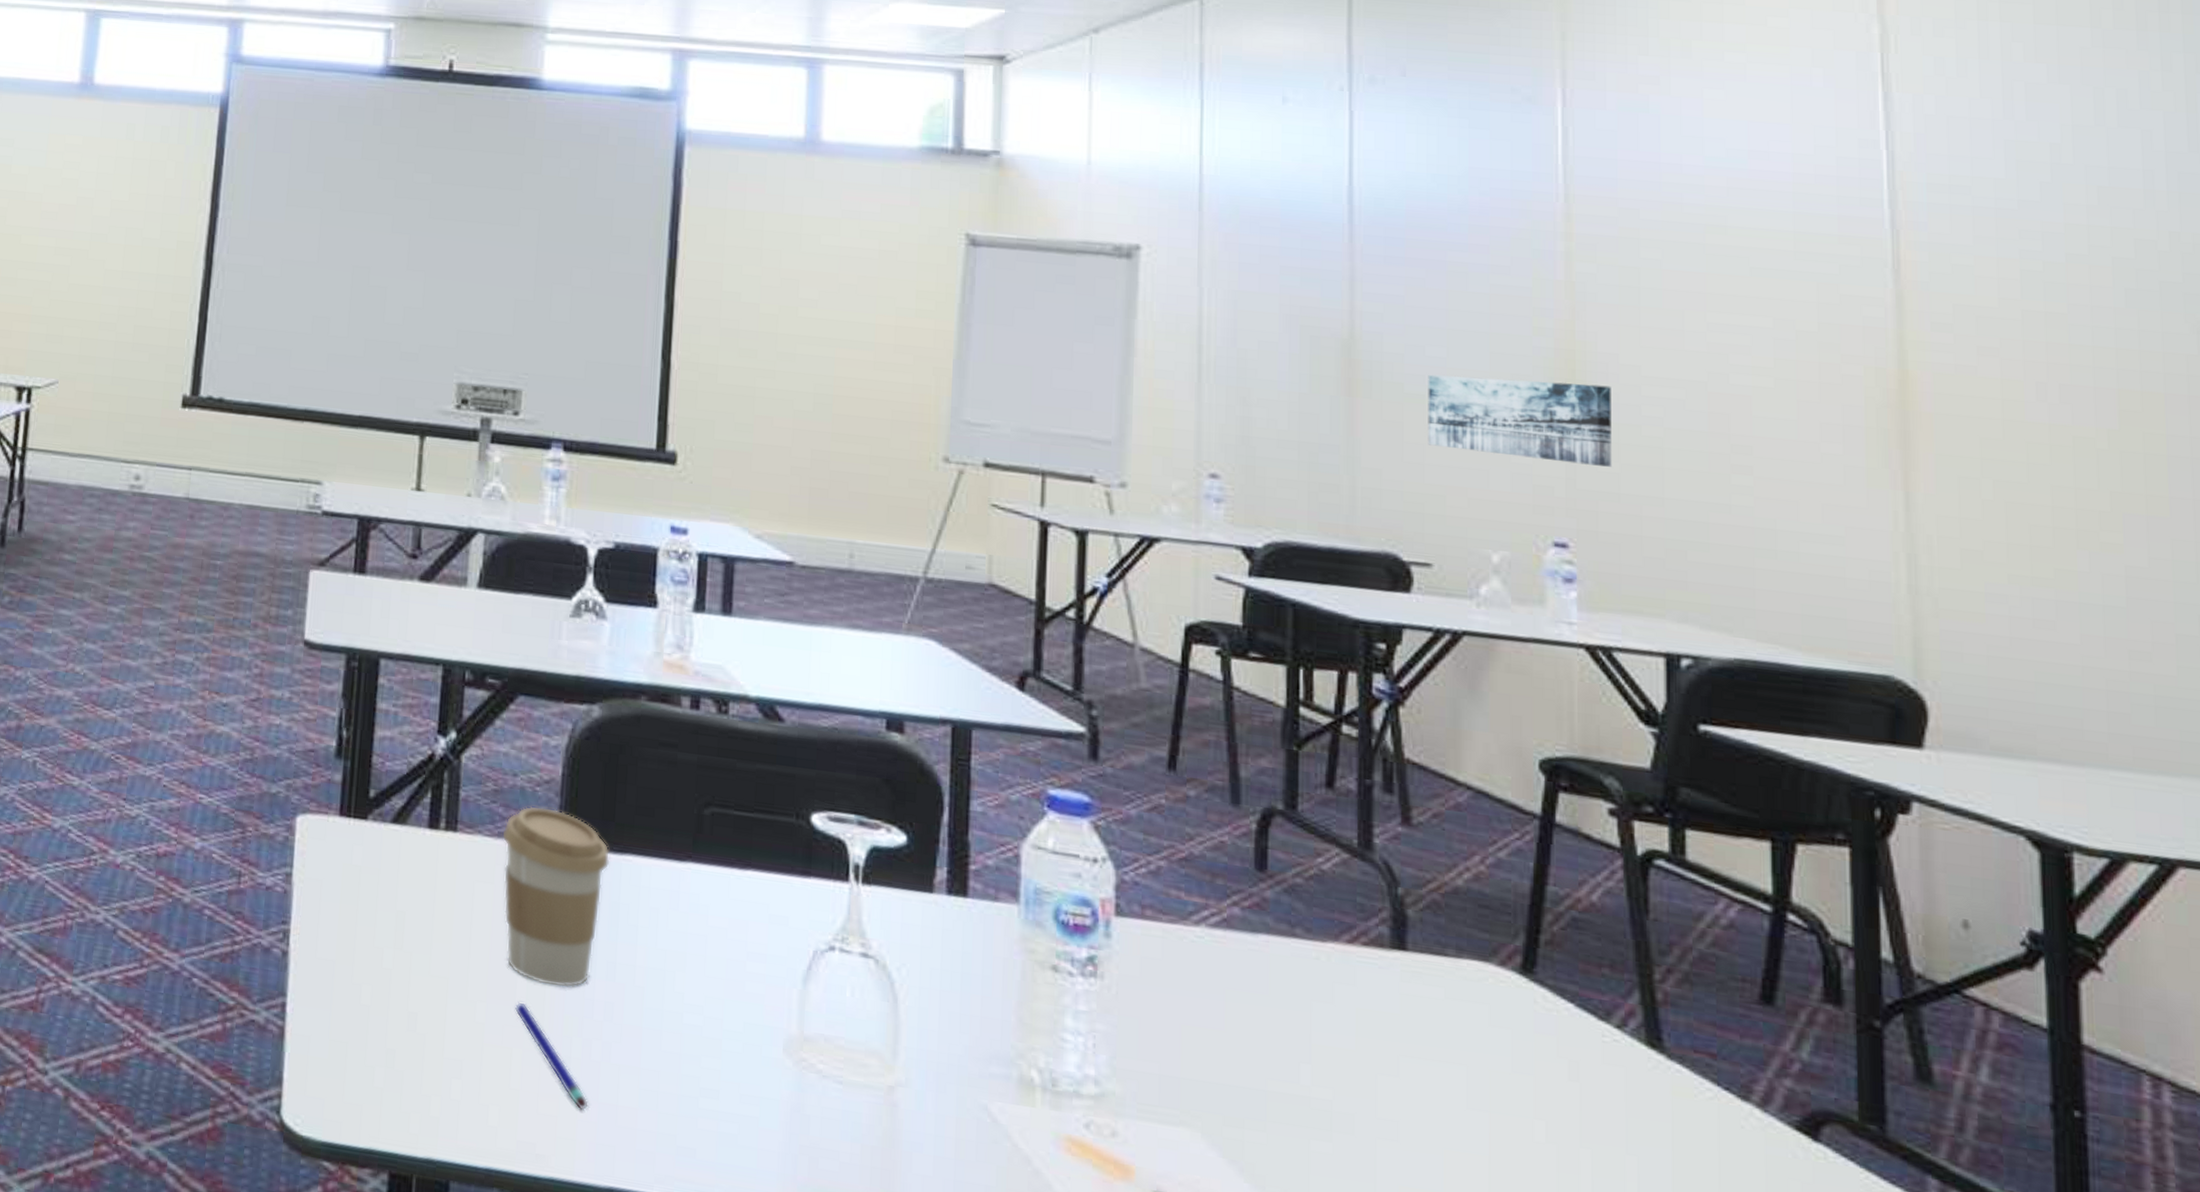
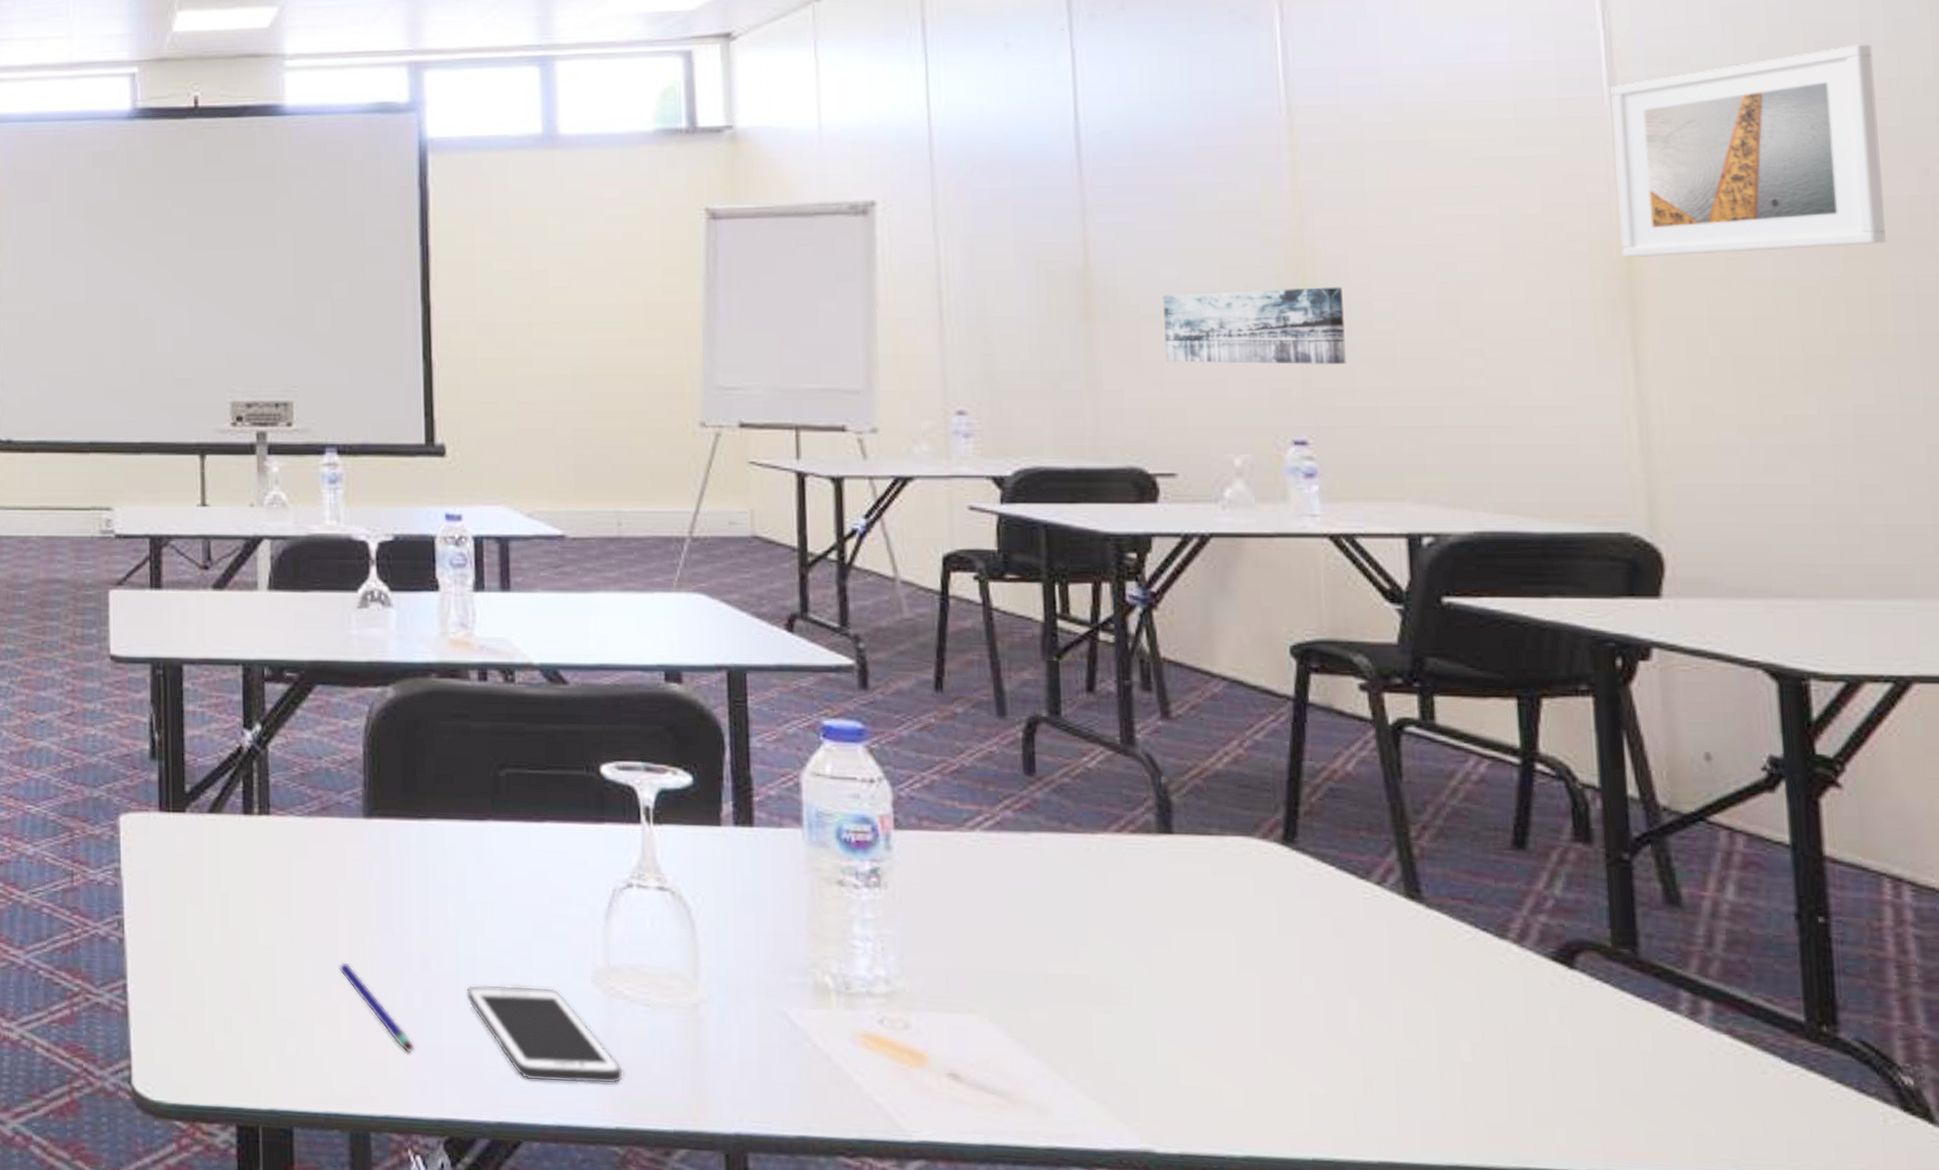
coffee cup: present [502,805,610,988] -> none [312,784,416,946]
cell phone: none [647,1041,809,1167] -> present [465,984,623,1084]
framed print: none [1892,193,2163,401] -> present [1611,44,1886,257]

